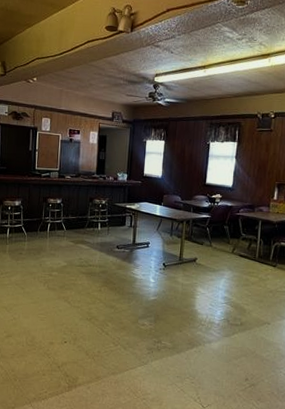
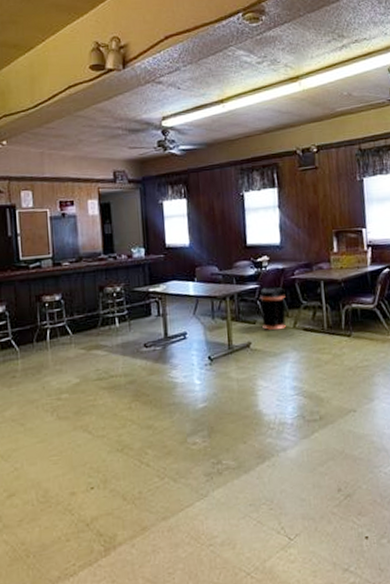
trash can: none [208,218,230,253] -> present [259,286,286,331]

